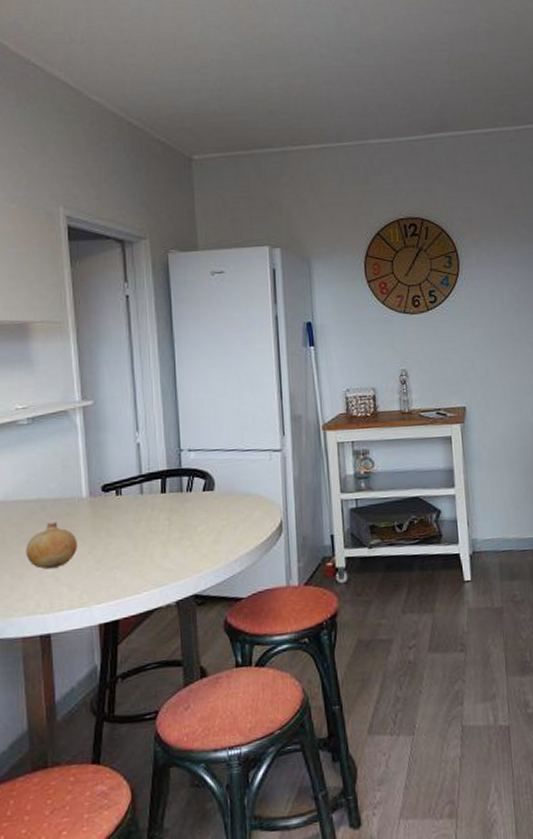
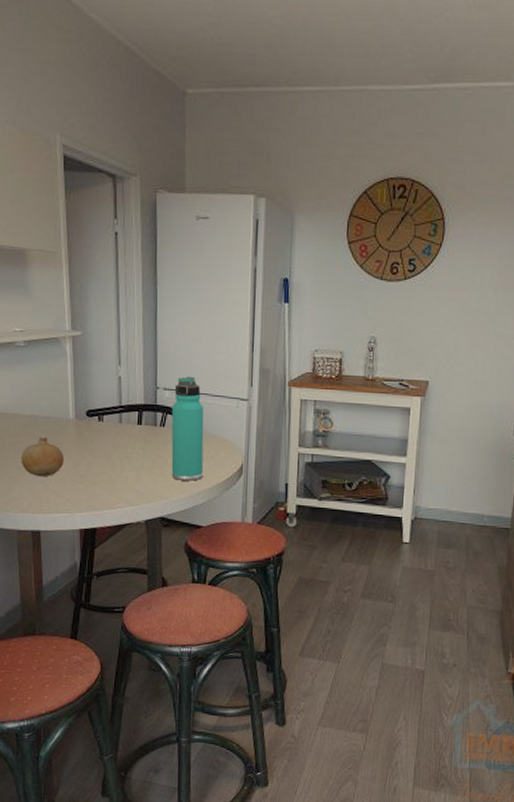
thermos bottle: none [198,433,239,549] -> present [171,376,204,481]

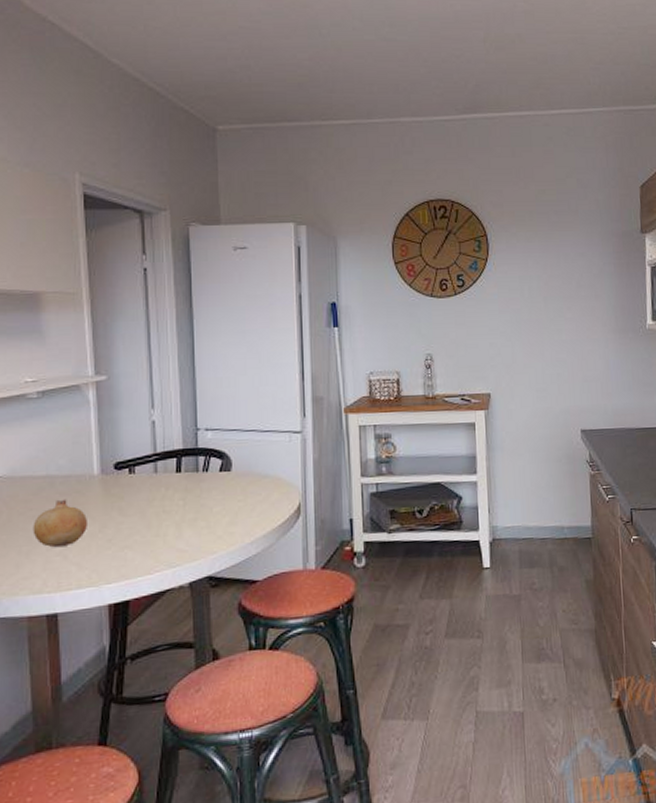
thermos bottle: present [171,376,204,481] -> none [215,413,255,531]

